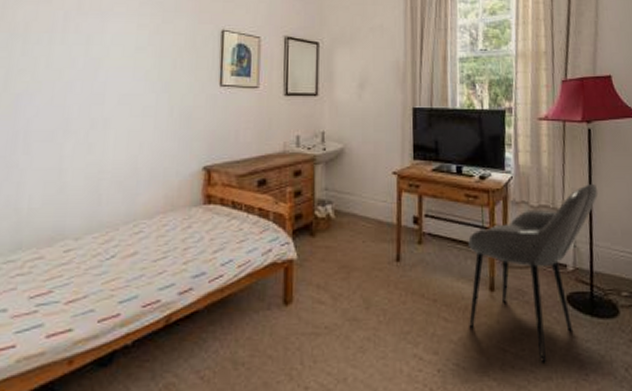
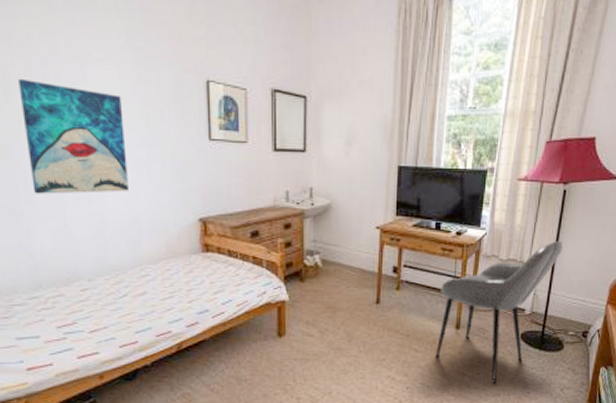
wall art: none [33,32,137,144] -> present [18,78,130,194]

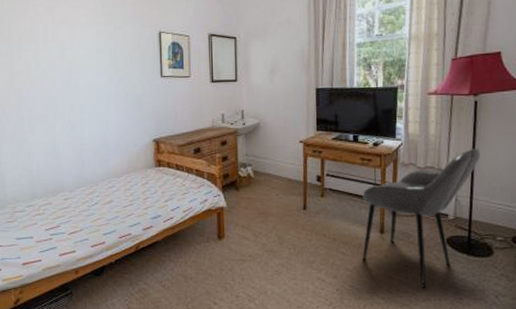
wall art: present [18,78,130,194] -> none [28,42,102,125]

